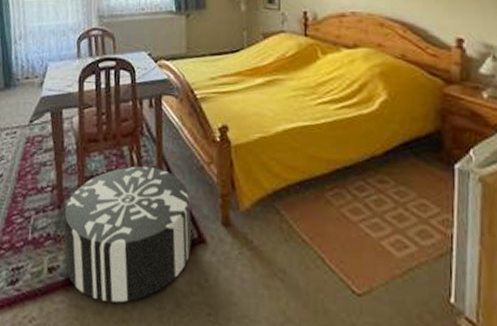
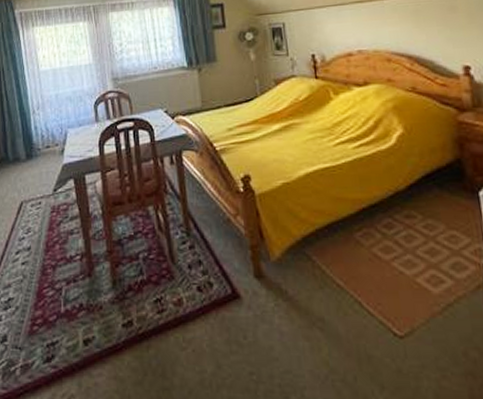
pouf: present [63,166,192,303] -> none [95,225,227,370]

